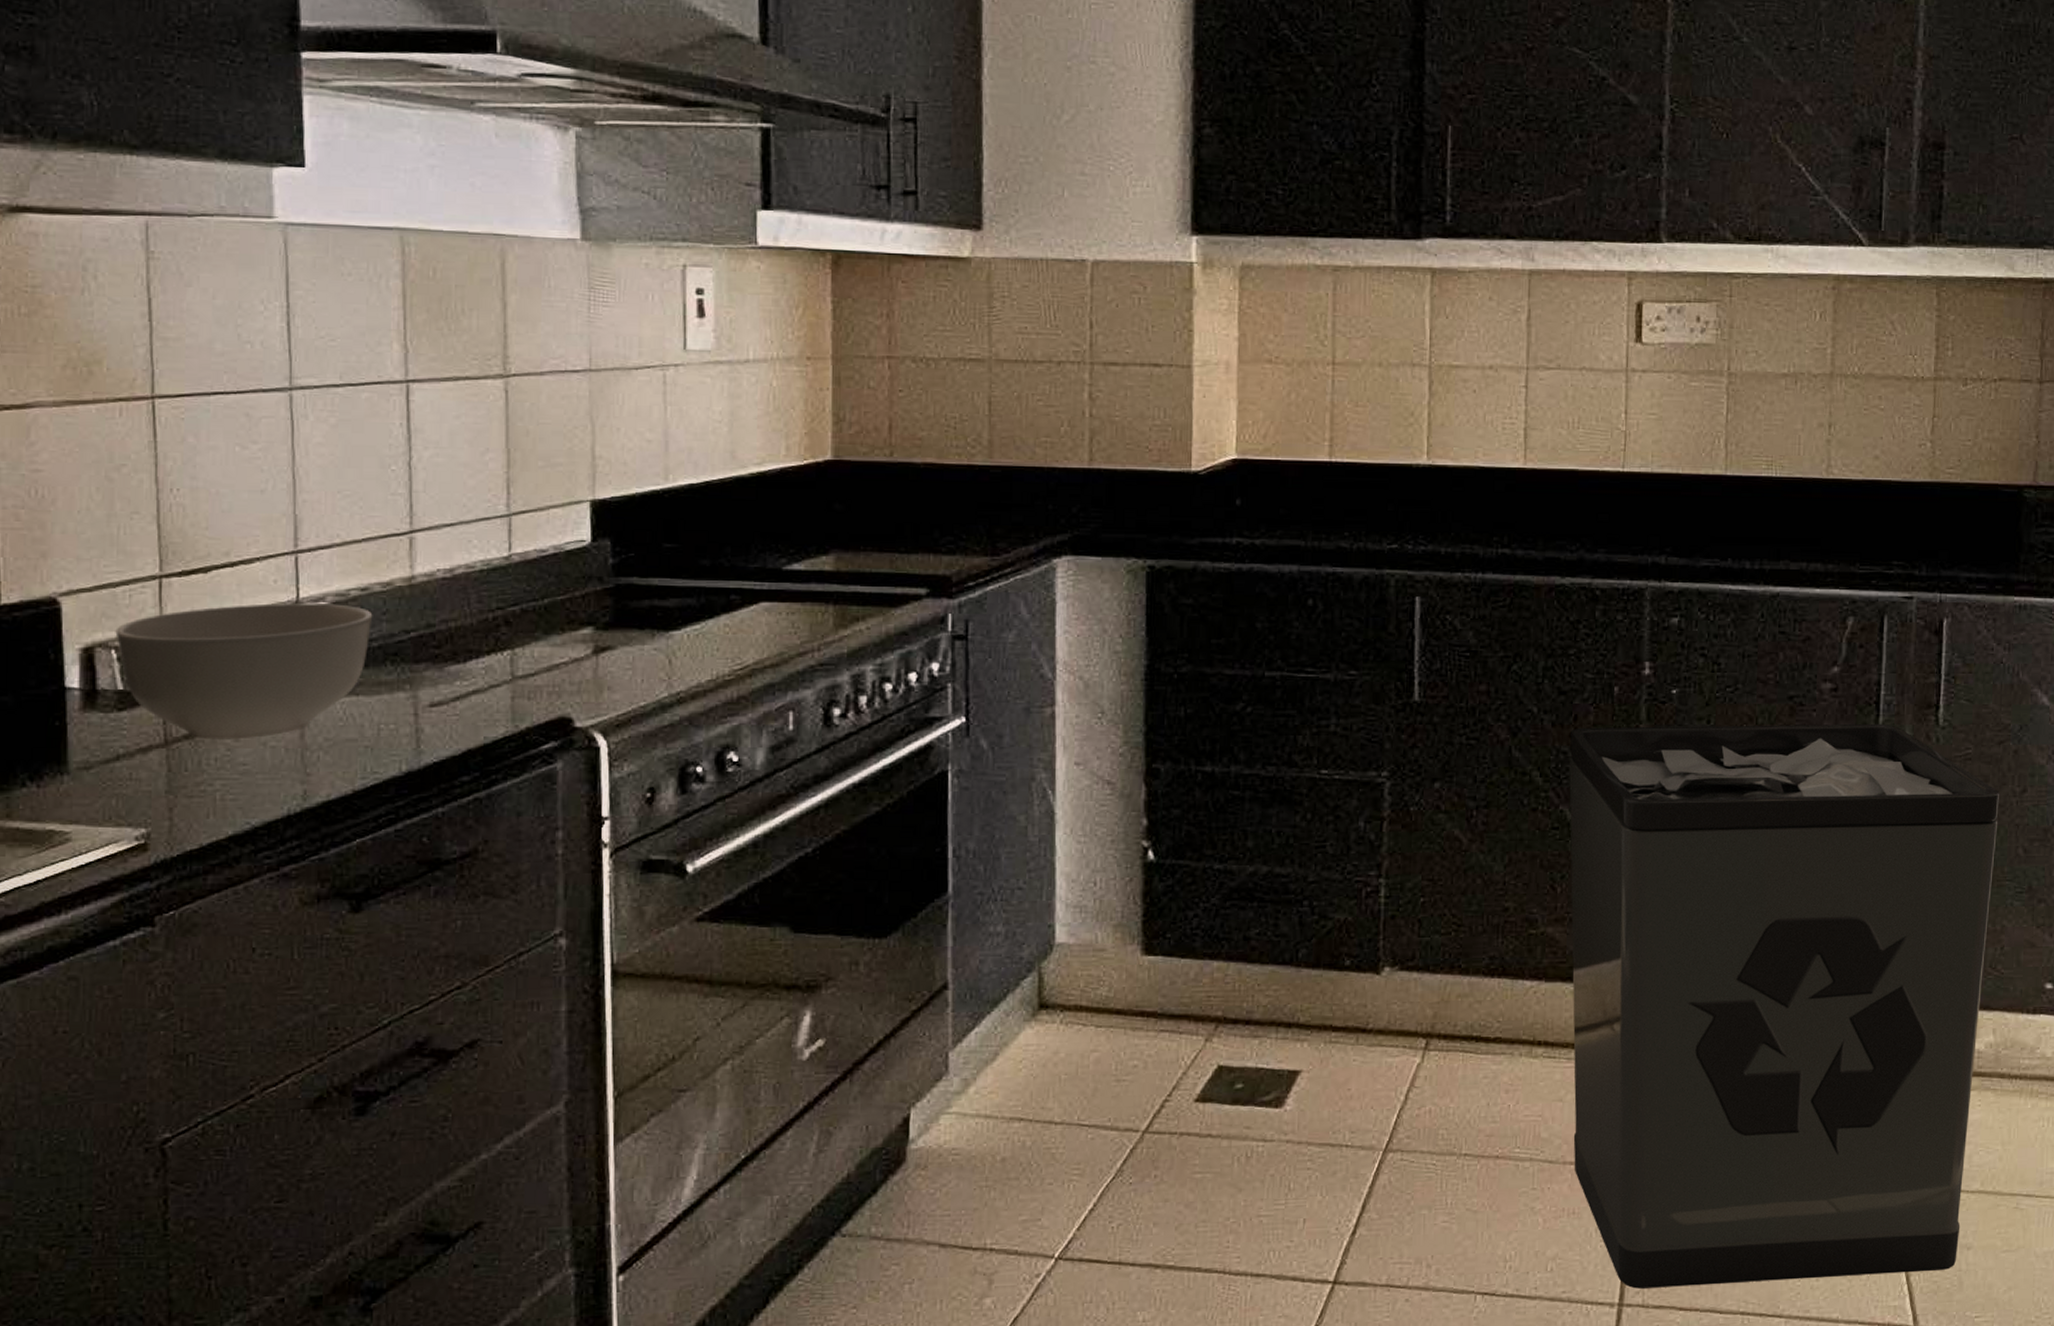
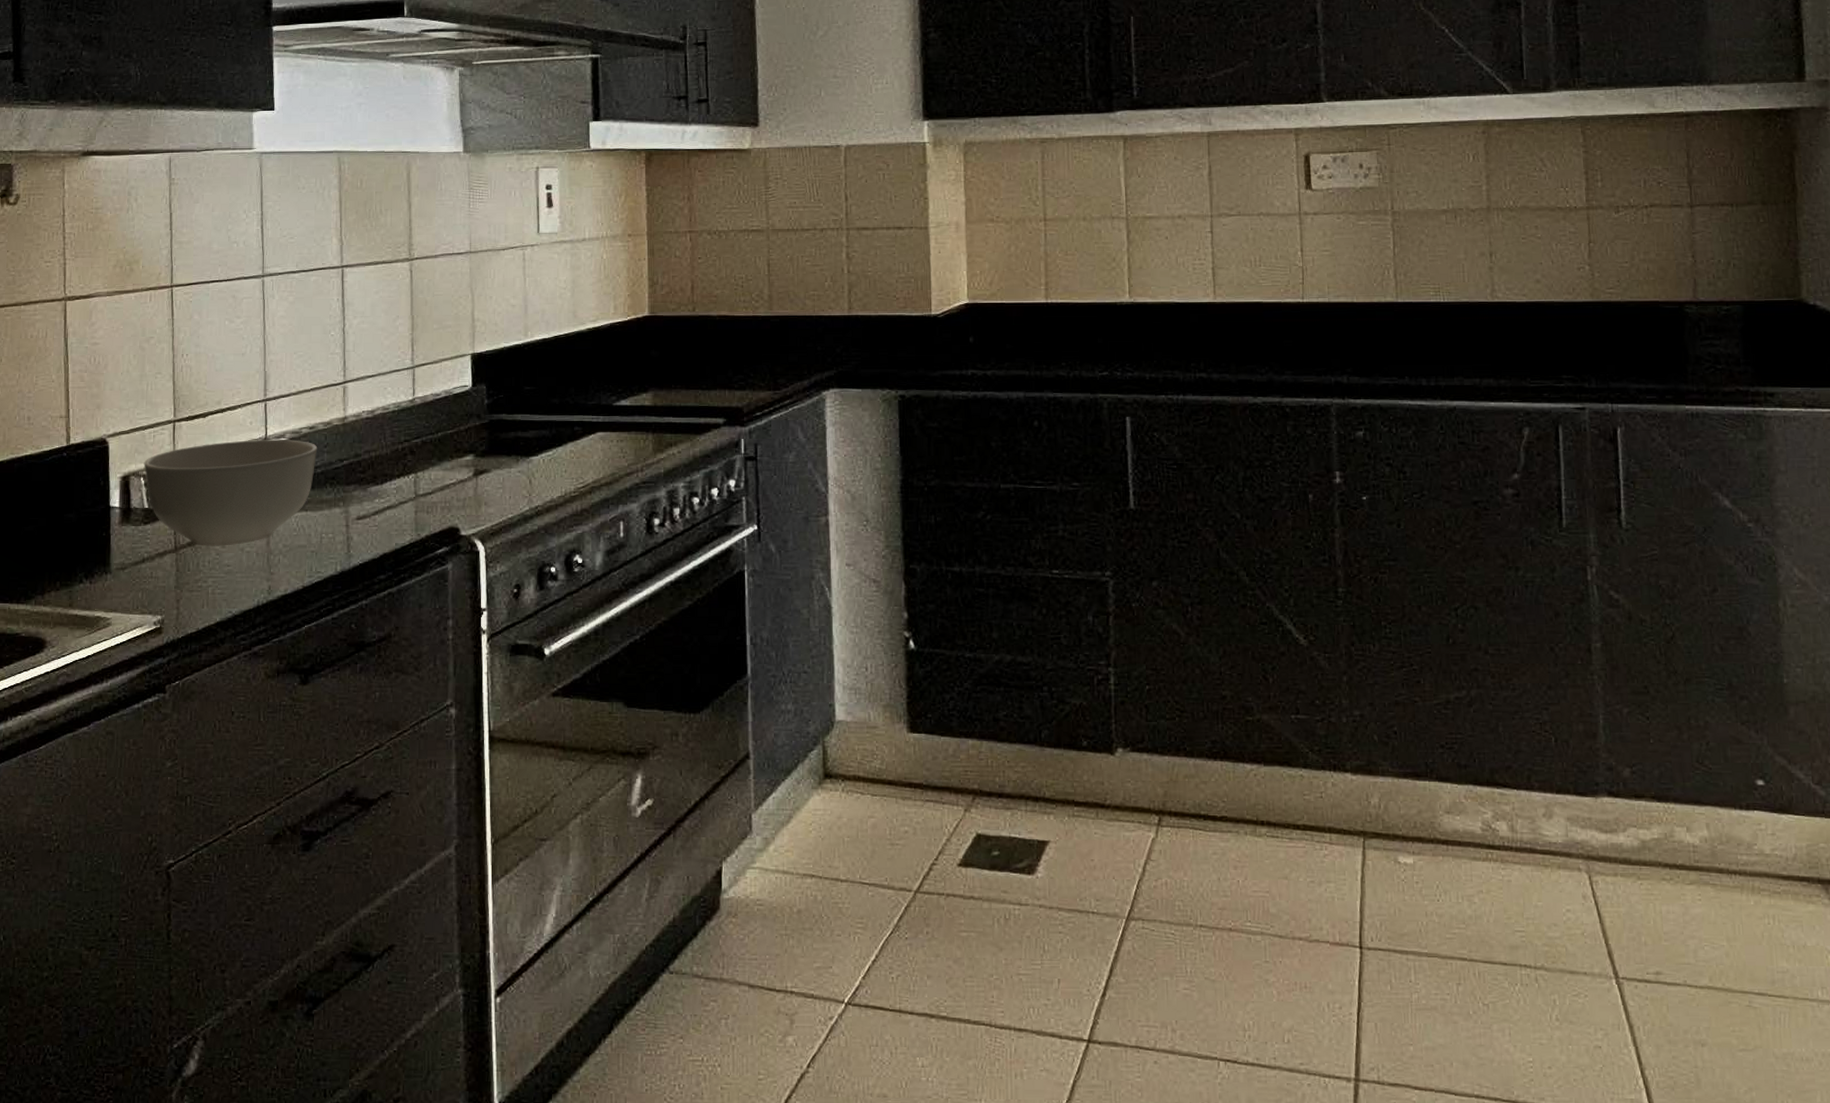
recycling bin: present [1569,723,1999,1289] -> none [1271,526,1692,1066]

